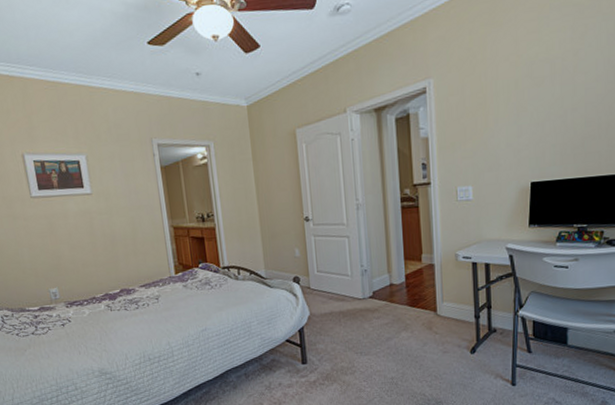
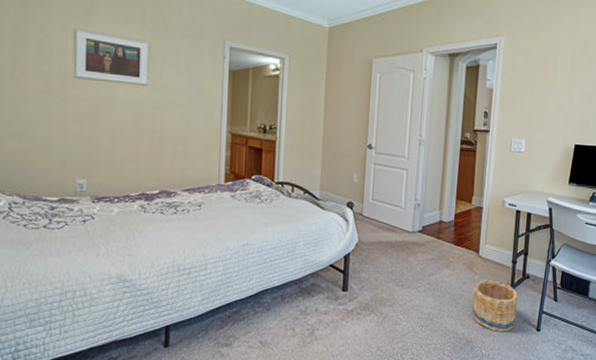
basket: none [436,338,487,390] -> present [472,280,518,332]

